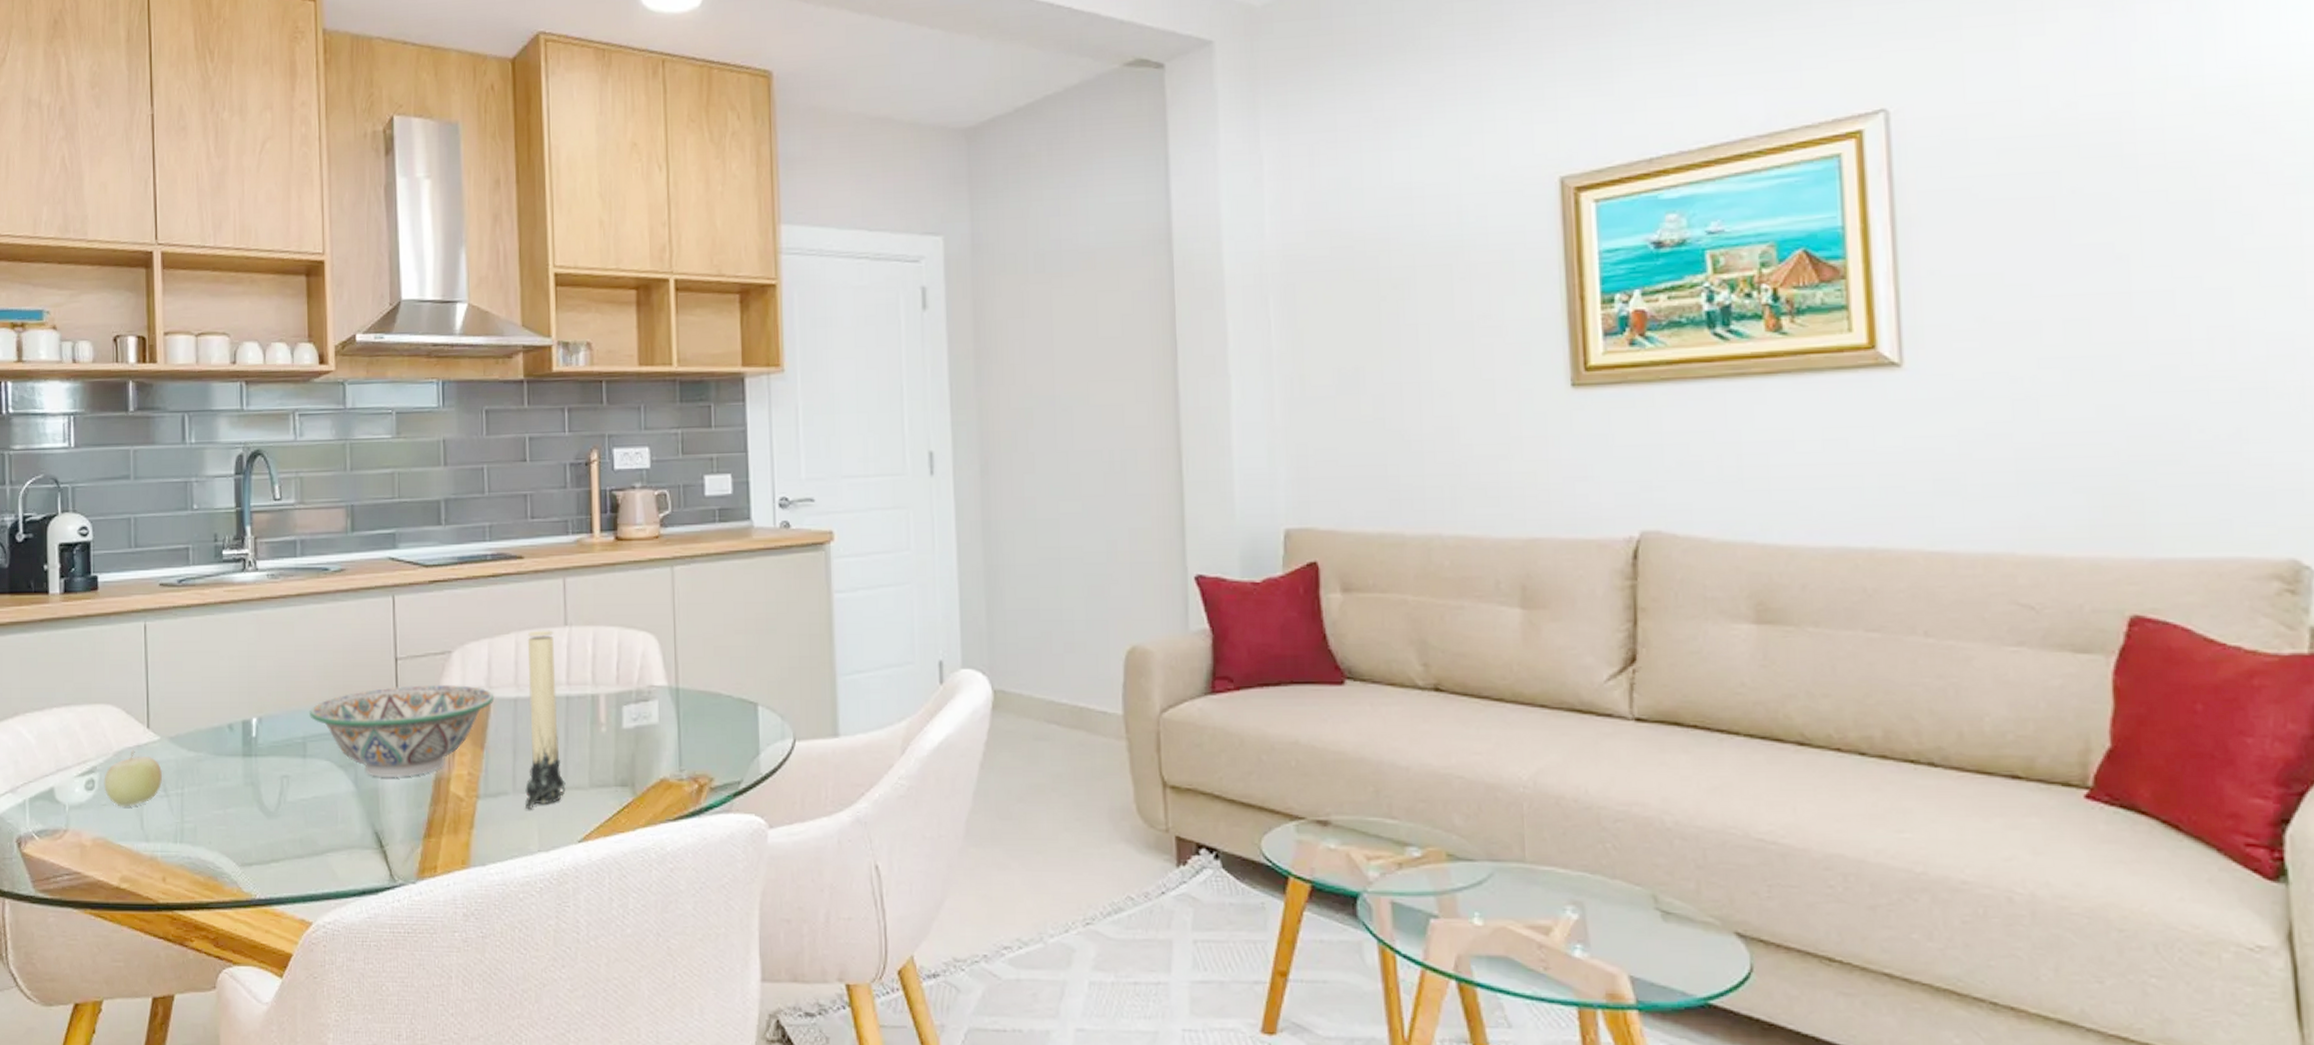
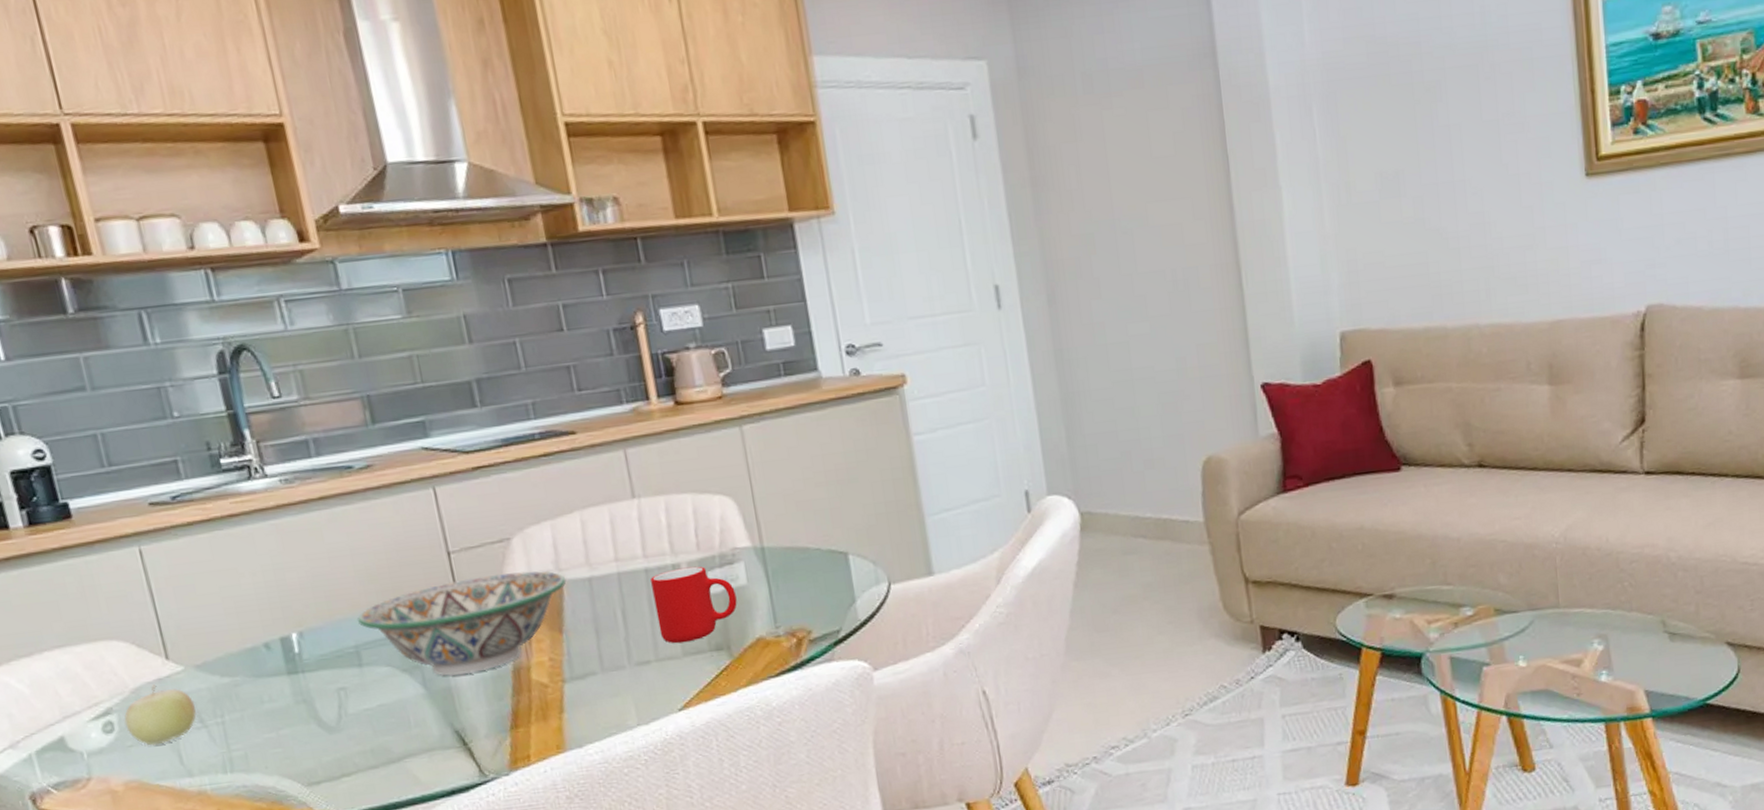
candle: present [524,630,566,809] -> none [593,504,658,686]
cup: none [570,699,647,774] -> present [651,566,738,644]

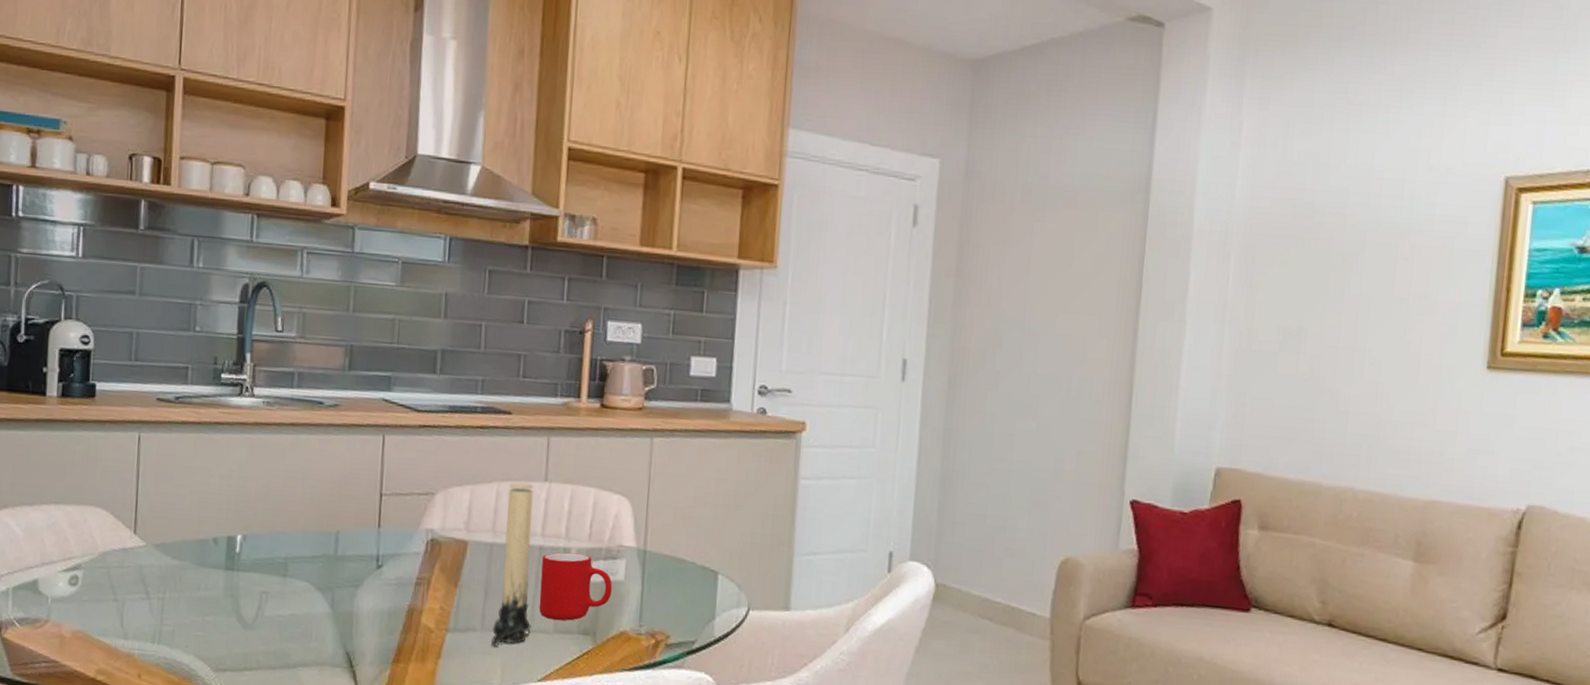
fruit: present [124,685,196,746] -> none [87,553,146,605]
decorative bowl: present [356,570,567,677] -> none [292,520,472,605]
candle: none [593,504,658,686] -> present [490,482,534,646]

